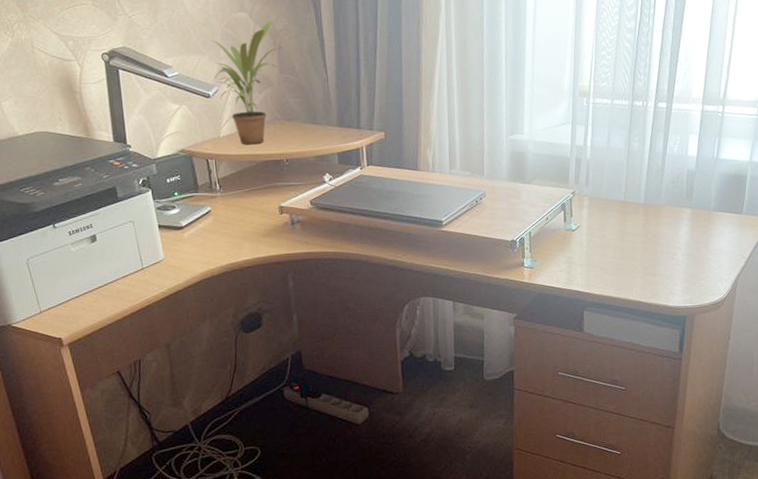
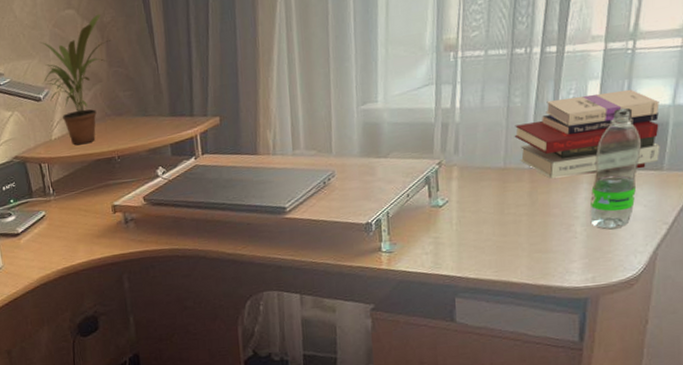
books: none [633,145,741,214] -> present [514,89,660,179]
bottle: none [689,160,728,260] -> present [589,107,642,230]

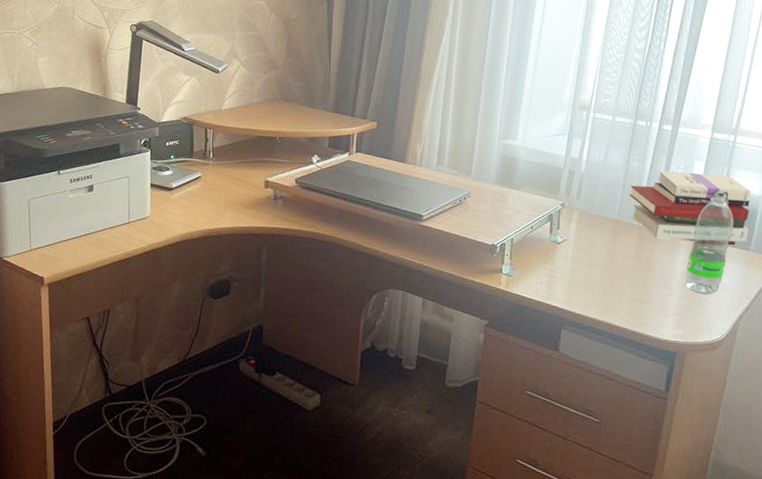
potted plant: present [39,14,112,145] -> none [226,11,293,120]

